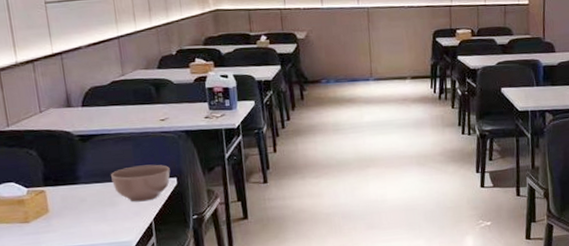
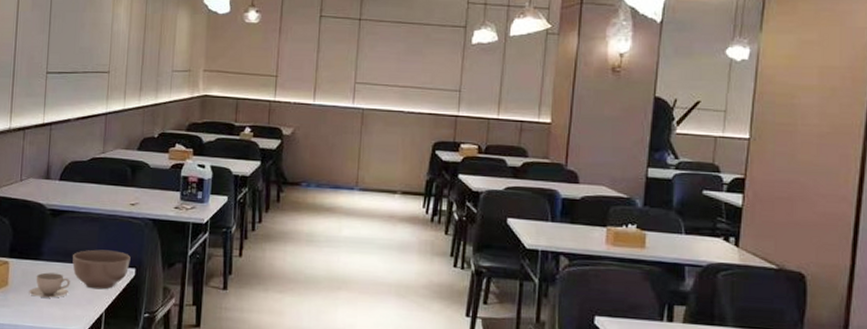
teacup: none [72,193,114,218] -> present [29,272,70,298]

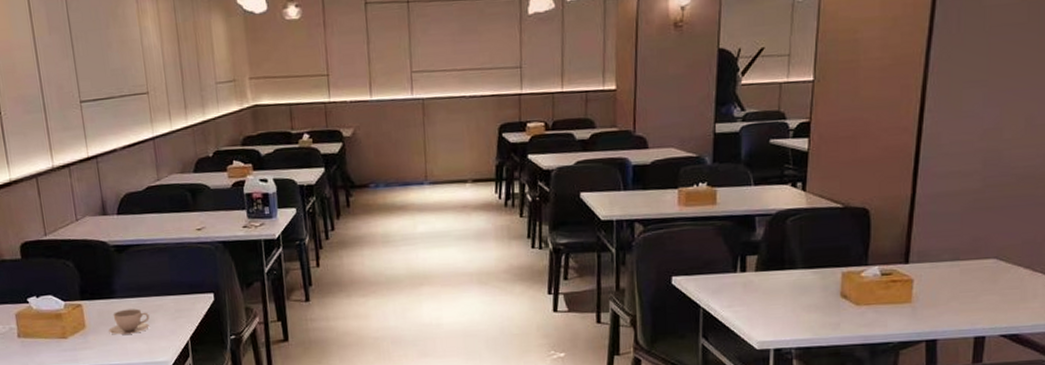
bowl: present [72,249,131,290] -> none [146,278,207,319]

